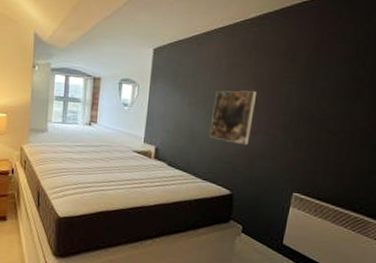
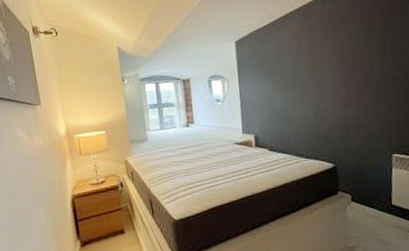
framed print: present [209,90,256,146] -> none [302,64,342,118]

